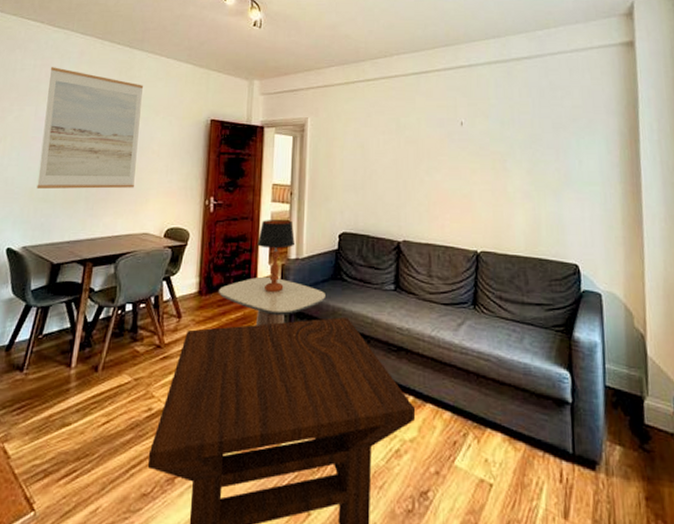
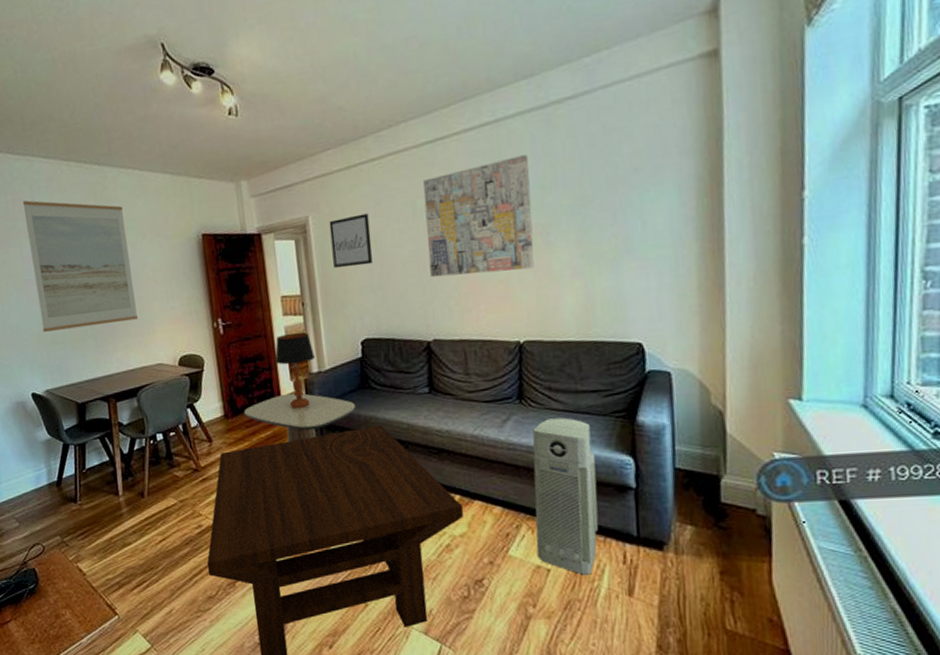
wall art: none [324,123,359,166] -> present [329,213,373,269]
wall art: none [406,95,493,189] -> present [423,155,534,278]
air purifier: none [481,326,539,493] -> present [532,417,599,575]

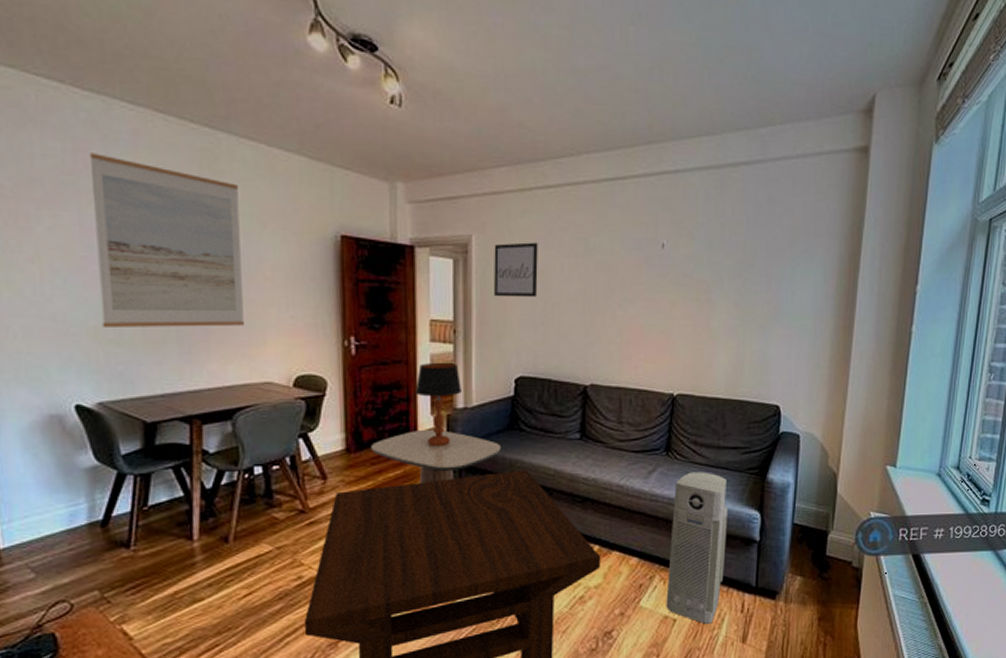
wall art: present [423,155,534,278] -> none [595,210,701,324]

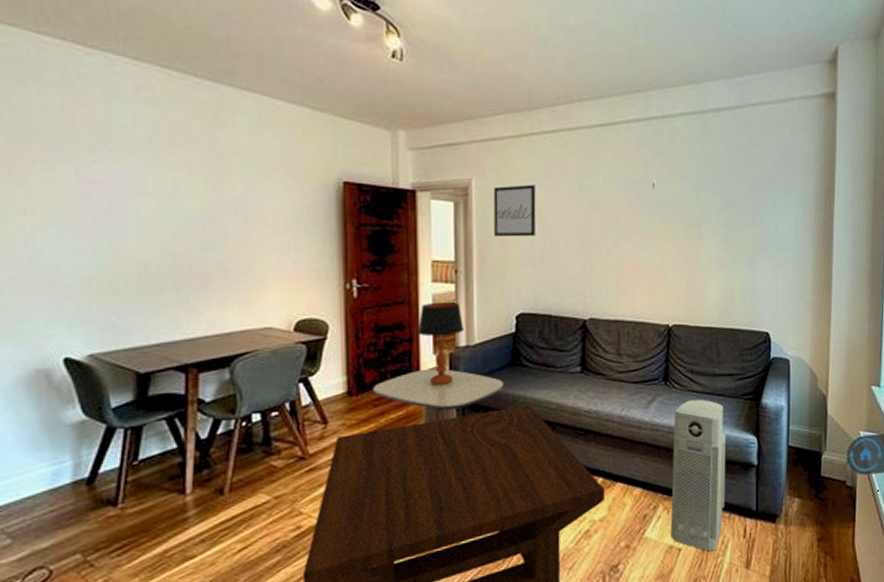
wall art: present [89,153,244,327] -> none [89,107,244,278]

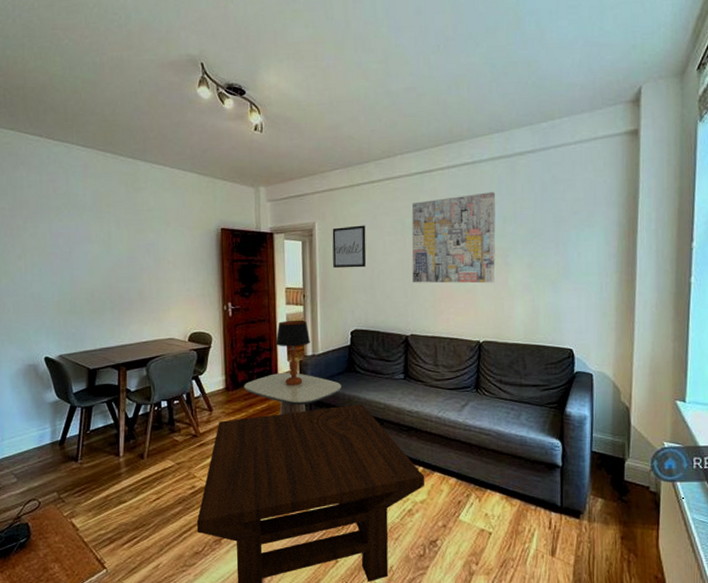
wall art: none [591,152,688,258] -> present [411,192,496,284]
air purifier: present [670,399,726,552] -> none [482,406,532,538]

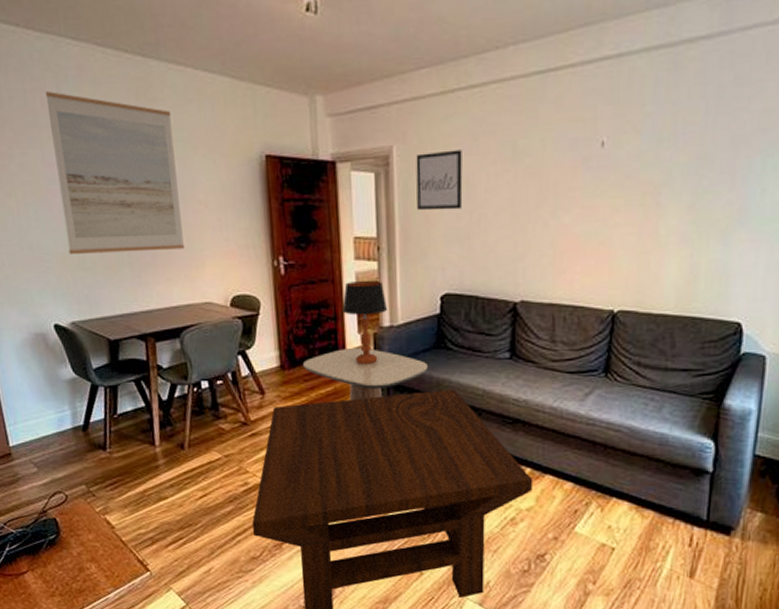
wall art: none [57,182,155,302] -> present [45,91,184,254]
wall art: present [411,192,496,284] -> none [525,100,649,232]

